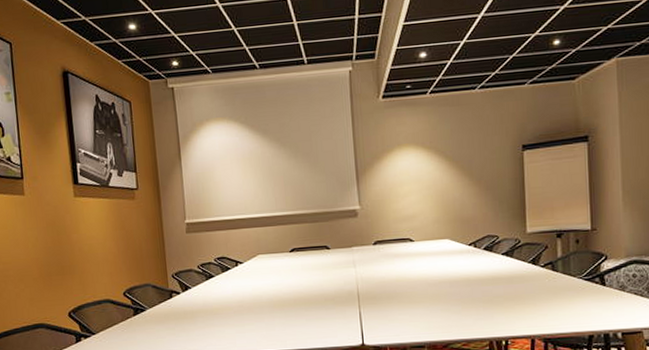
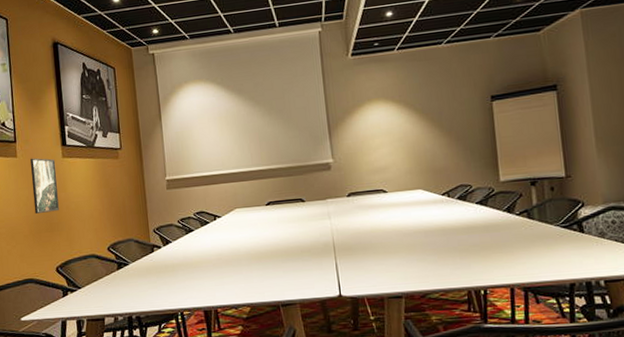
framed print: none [39,196,71,256] -> present [30,158,59,214]

